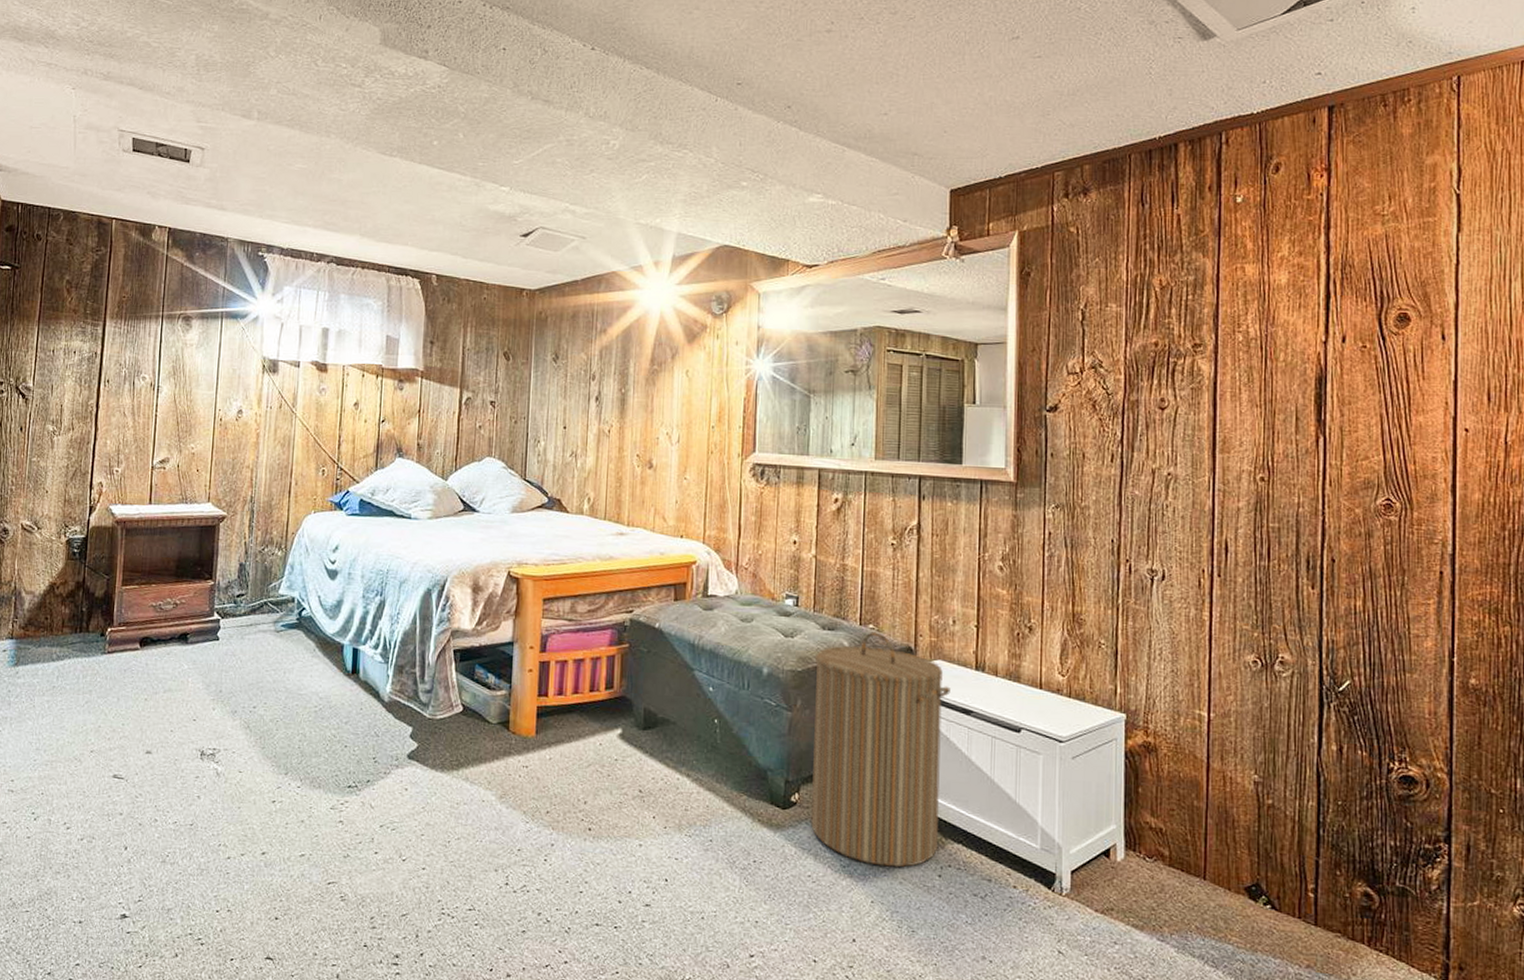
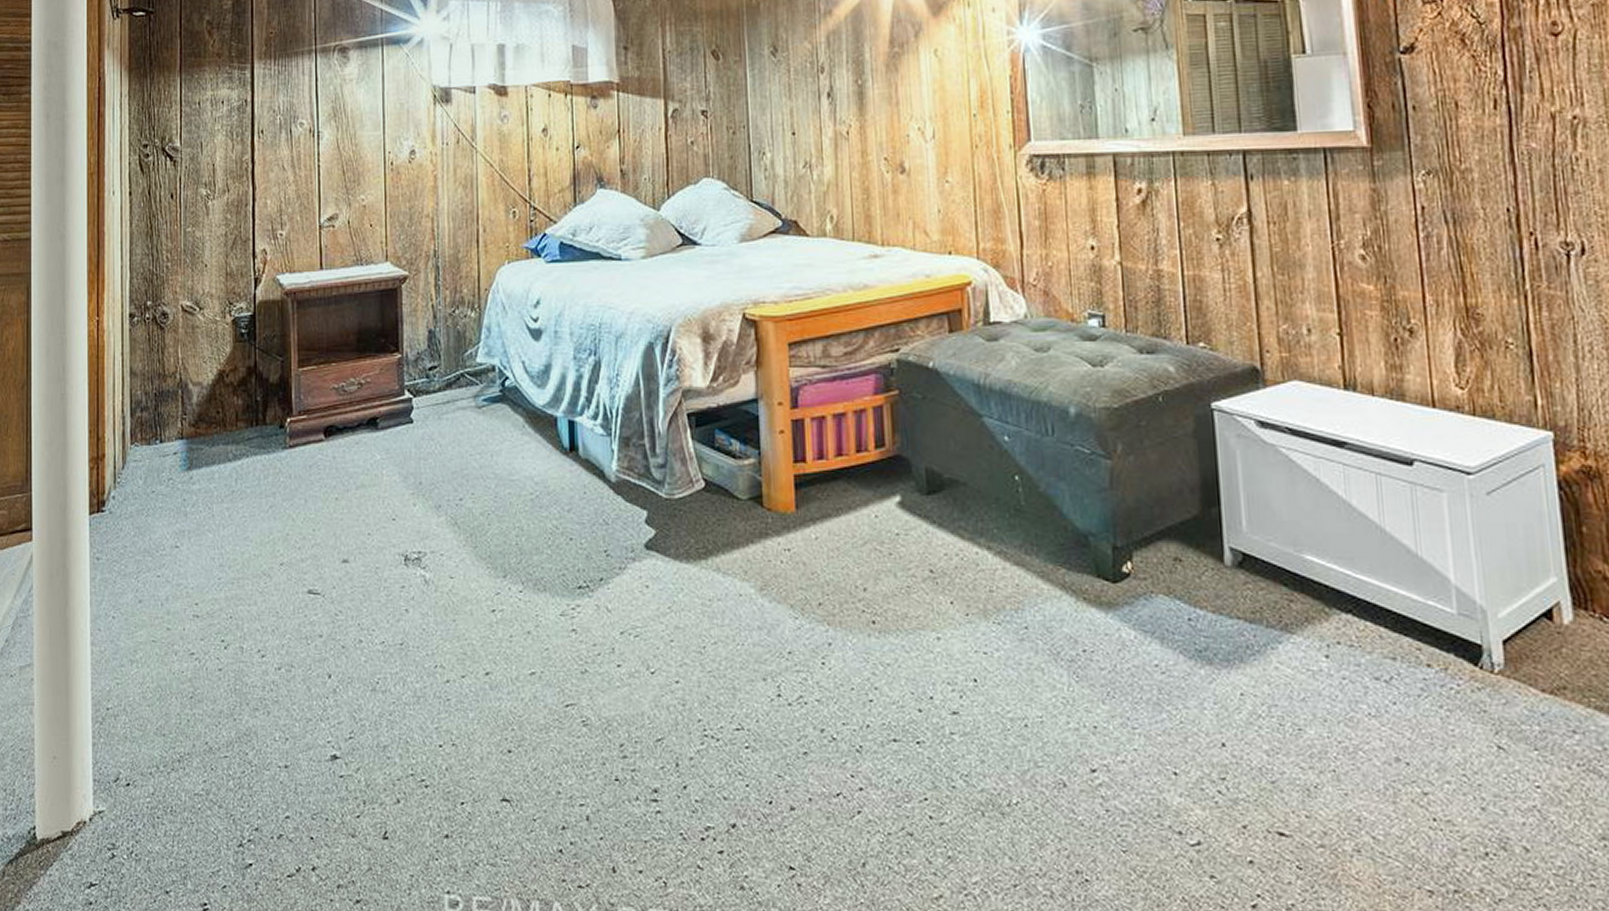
laundry hamper: present [810,630,951,868] -> none [1134,350,1320,649]

